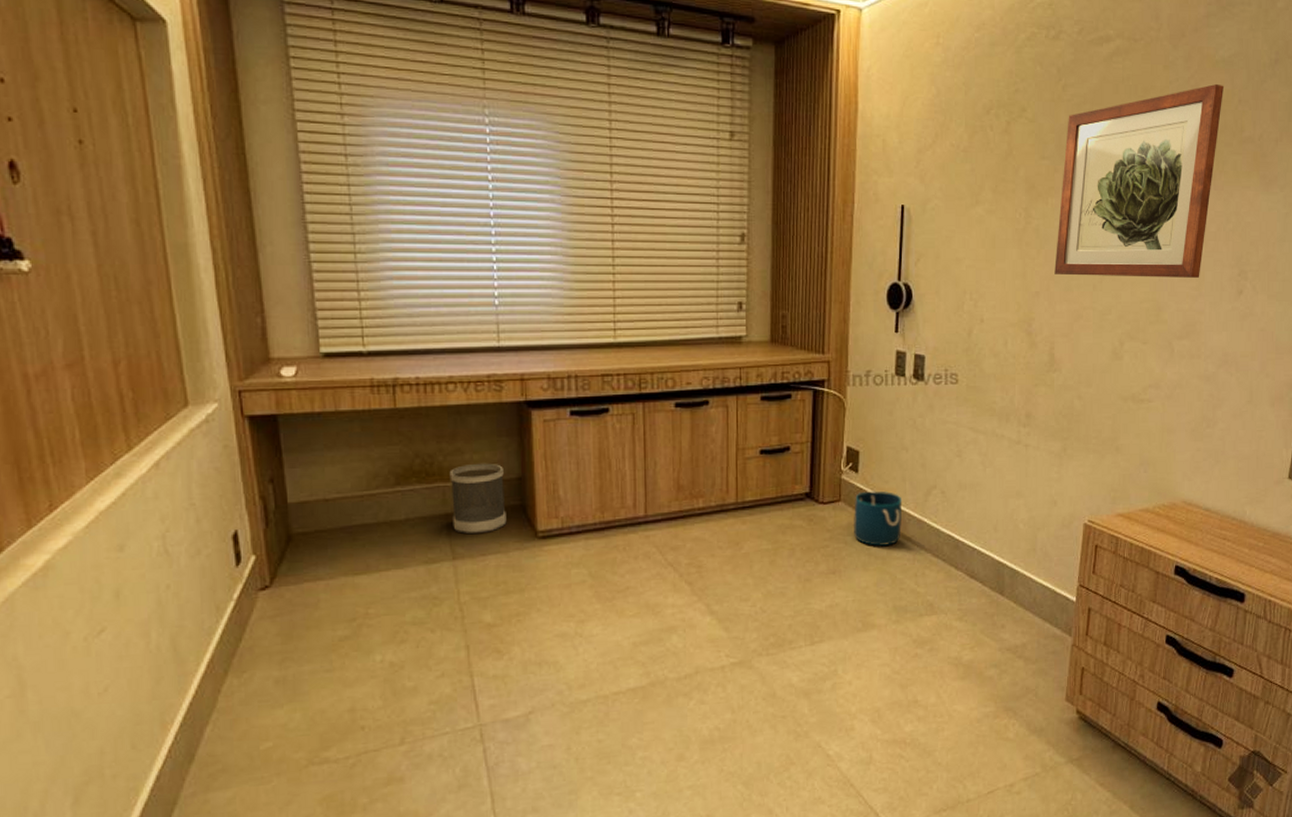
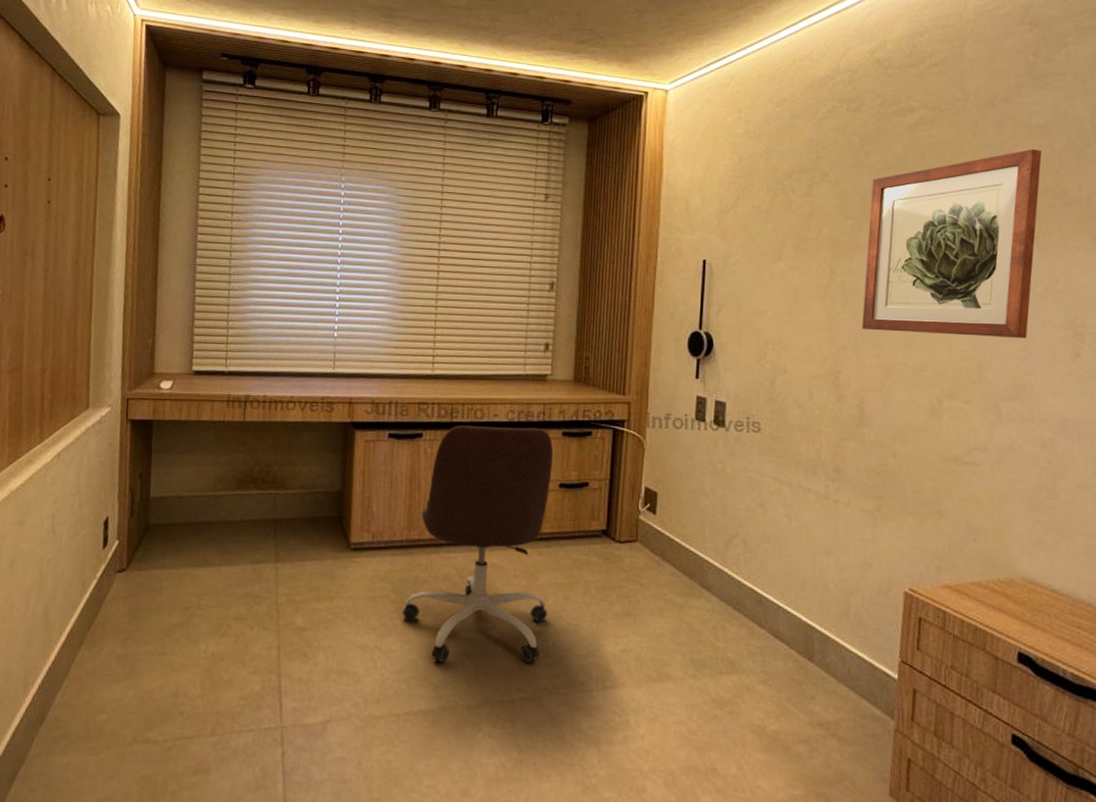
wastebasket: present [449,463,507,535] -> none [279,475,327,540]
office chair: none [602,394,754,640] -> present [402,425,553,663]
bucket: present [853,491,903,547] -> none [649,534,702,594]

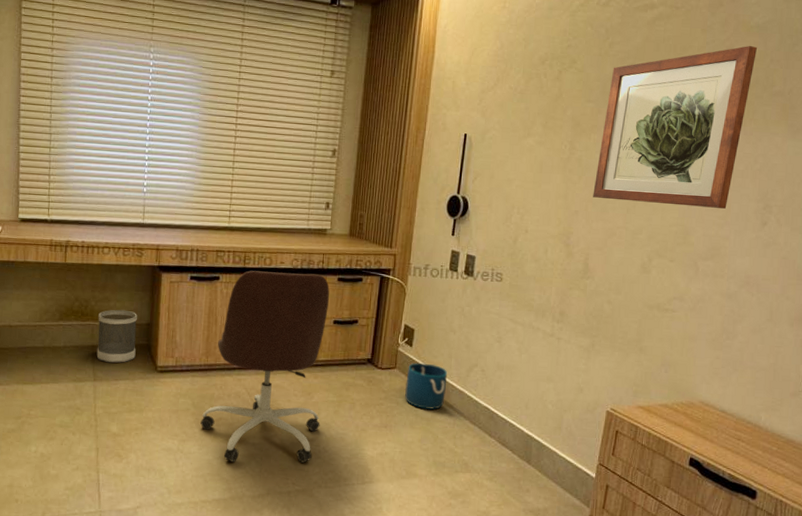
wastebasket: none [279,475,327,540] -> present [96,309,137,363]
bucket: none [649,534,702,594] -> present [404,362,448,410]

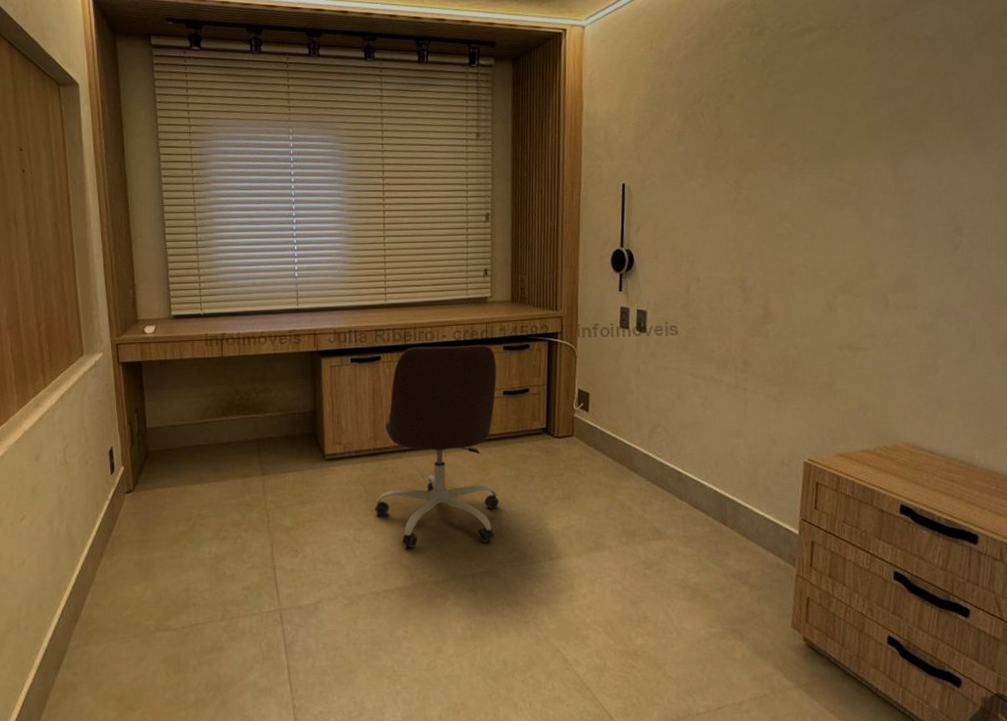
wastebasket: present [96,309,137,363] -> none [260,399,302,456]
bucket: present [404,362,448,410] -> none [585,428,629,477]
wall art: present [593,46,758,209] -> none [766,60,929,238]

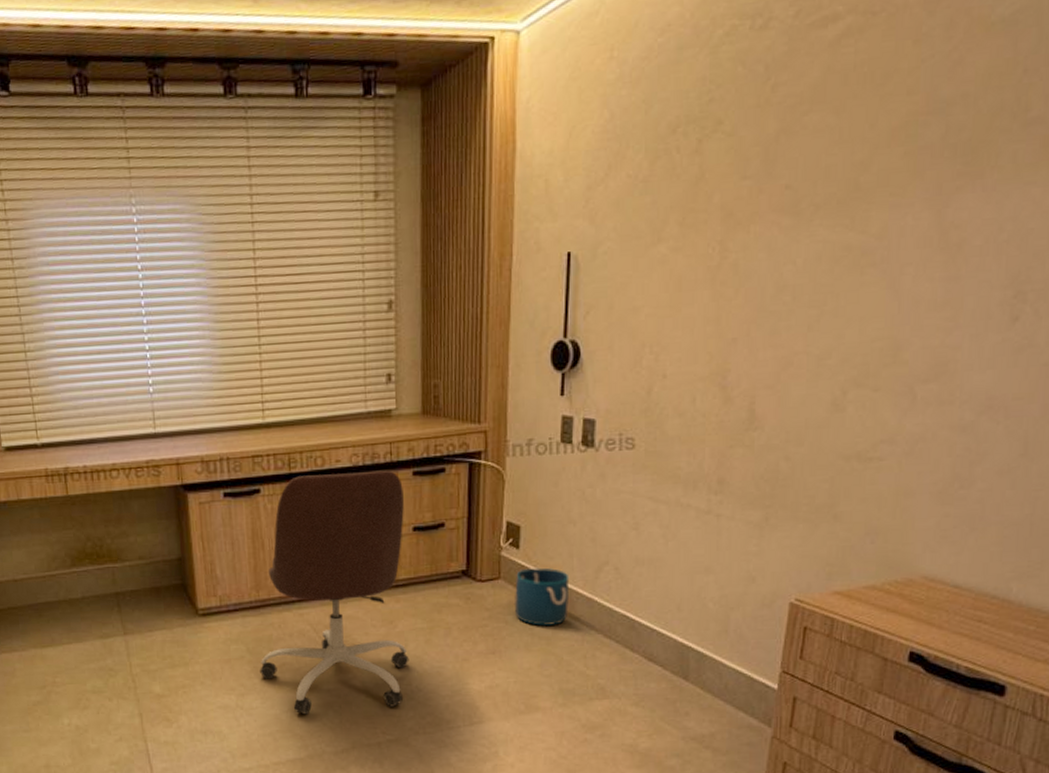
bucket: none [585,428,629,477] -> present [514,567,570,627]

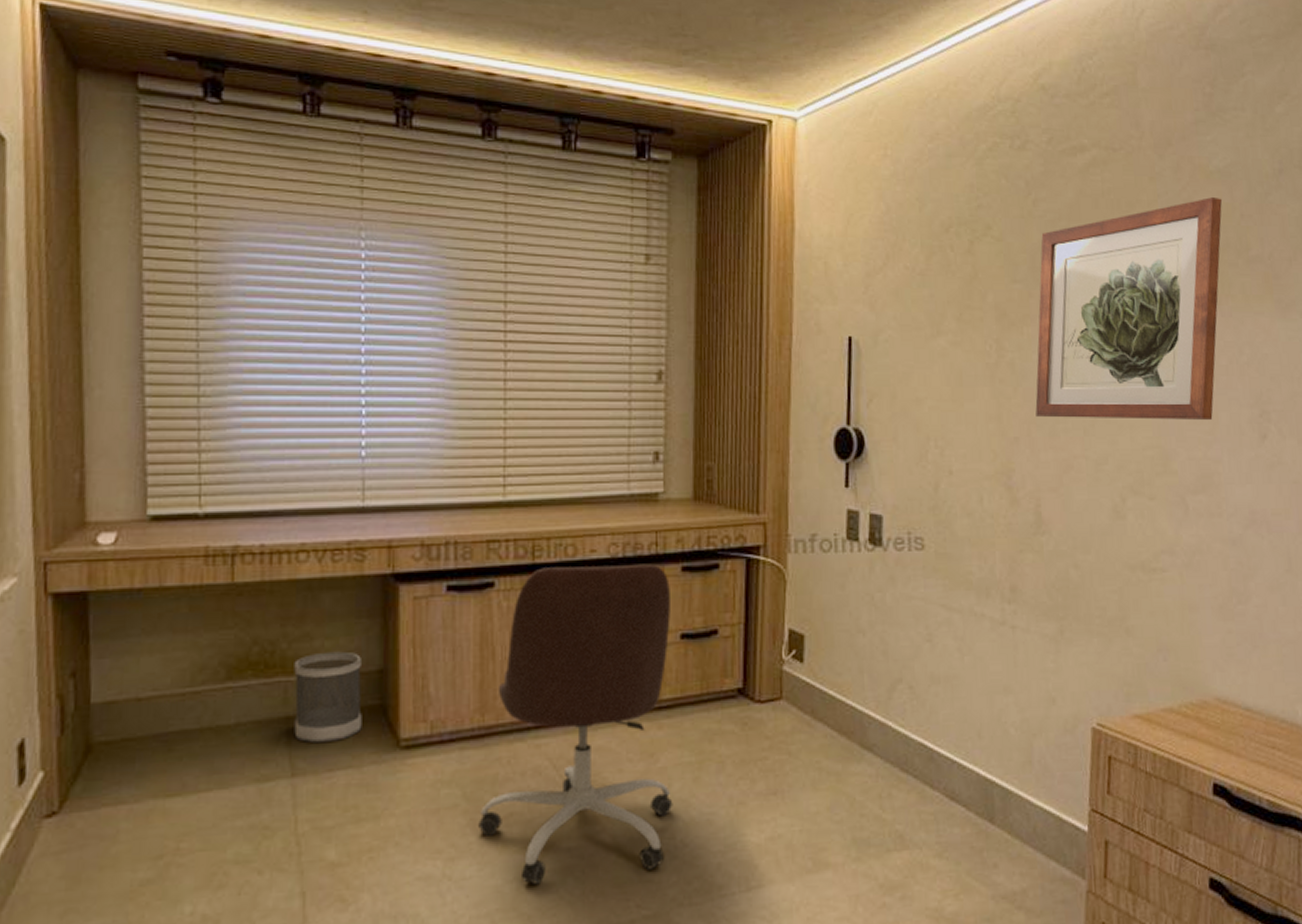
wastebasket: none [117,544,170,612] -> present [294,651,362,744]
bucket: present [514,567,570,627] -> none [798,685,860,759]
wall art: none [757,53,1003,316] -> present [1035,197,1223,420]

